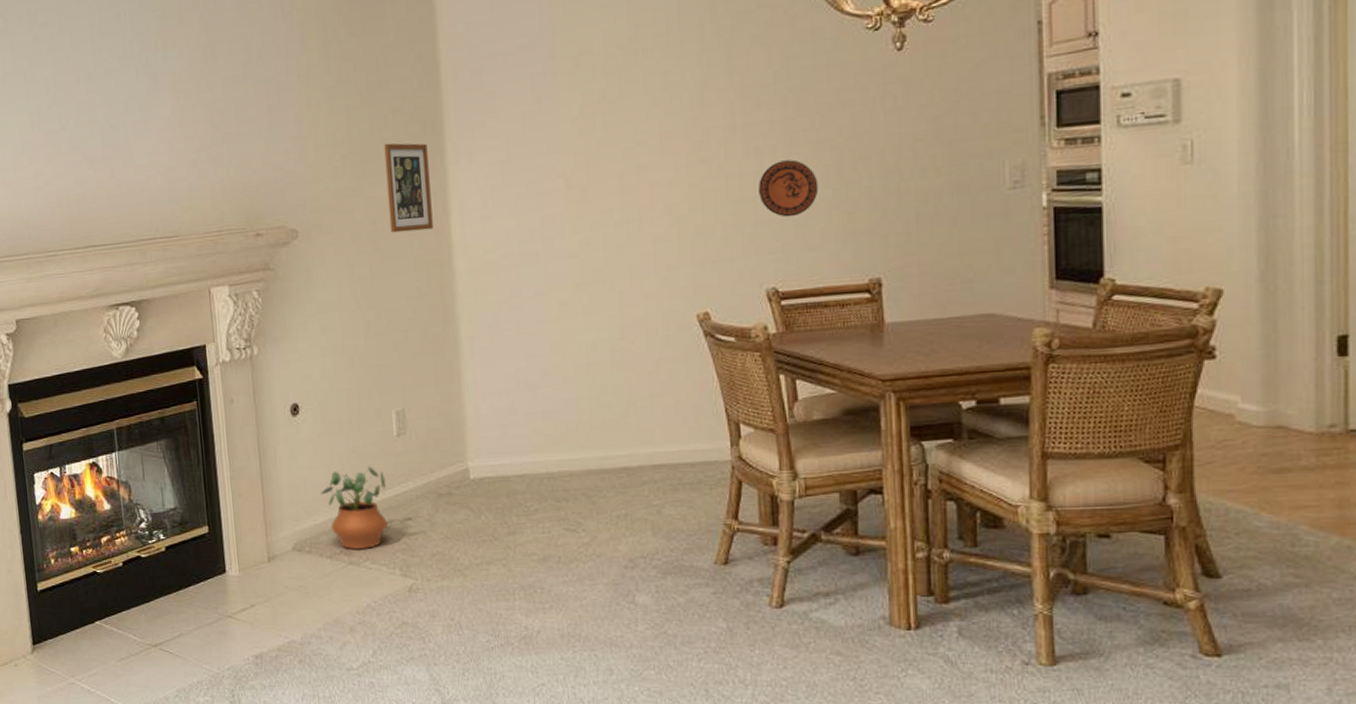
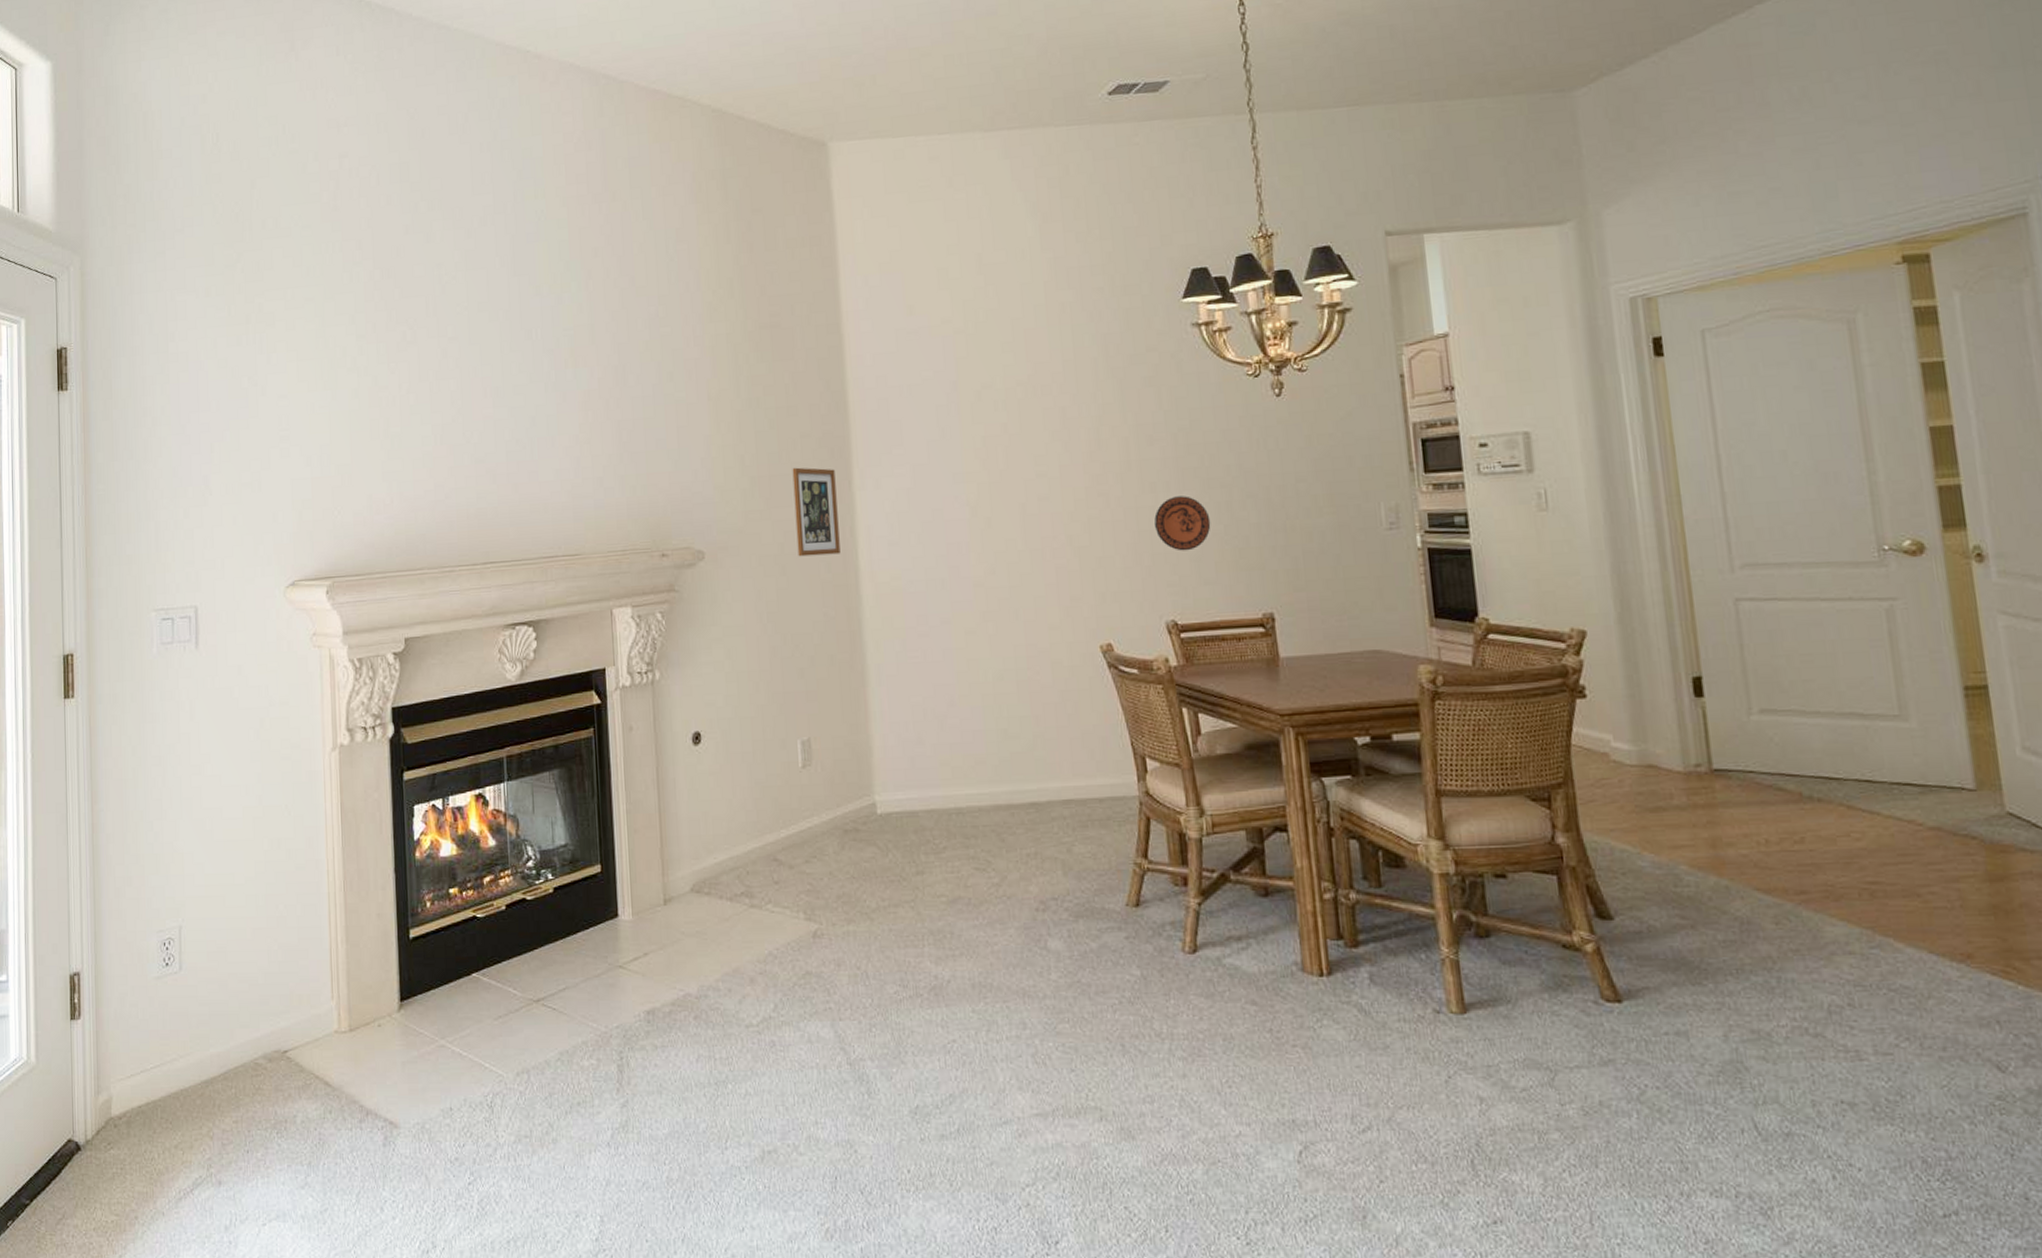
potted plant: present [321,466,389,549] -> none [722,800,793,890]

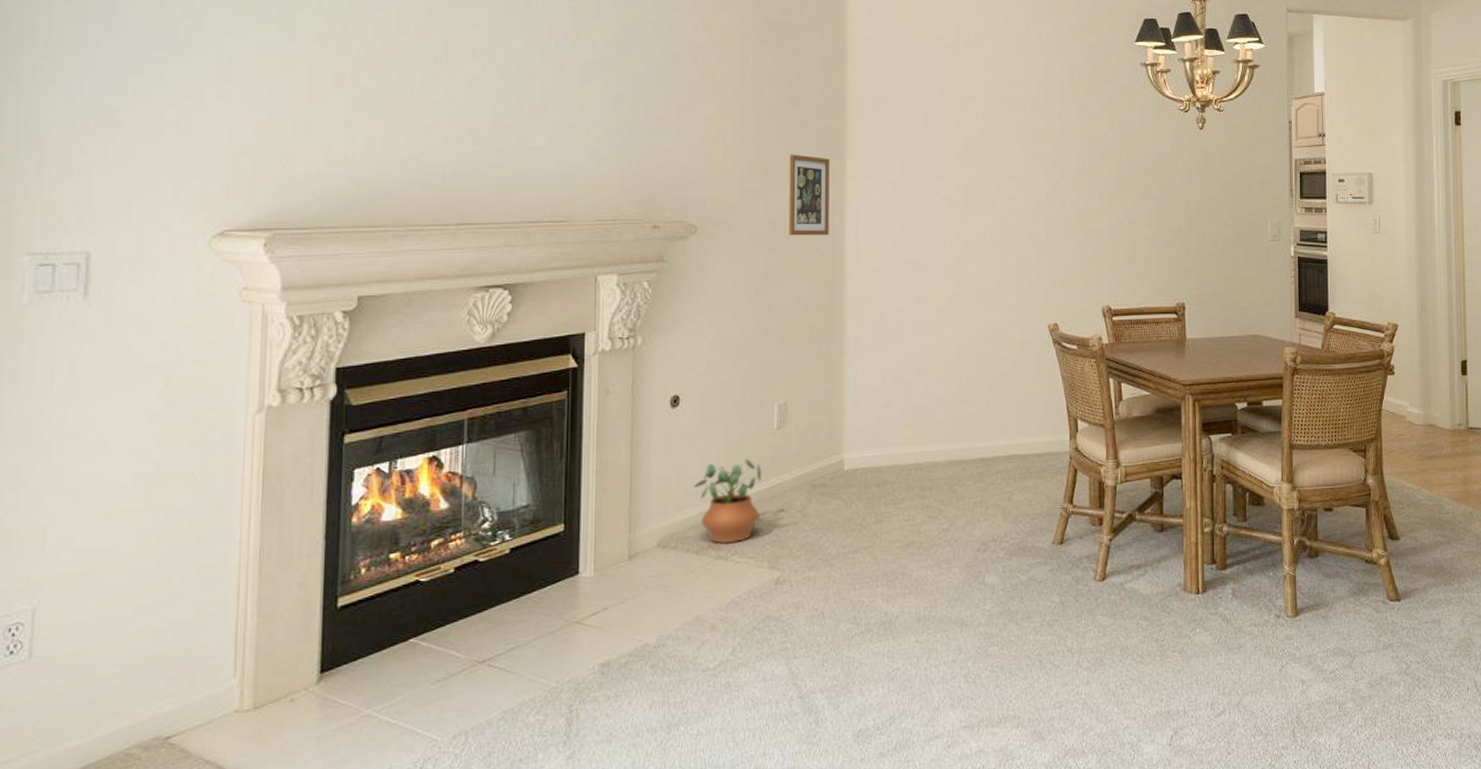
potted plant: none [722,800,793,890] -> present [694,459,761,543]
decorative plate: present [1154,496,1211,551] -> none [1100,204,1143,249]

